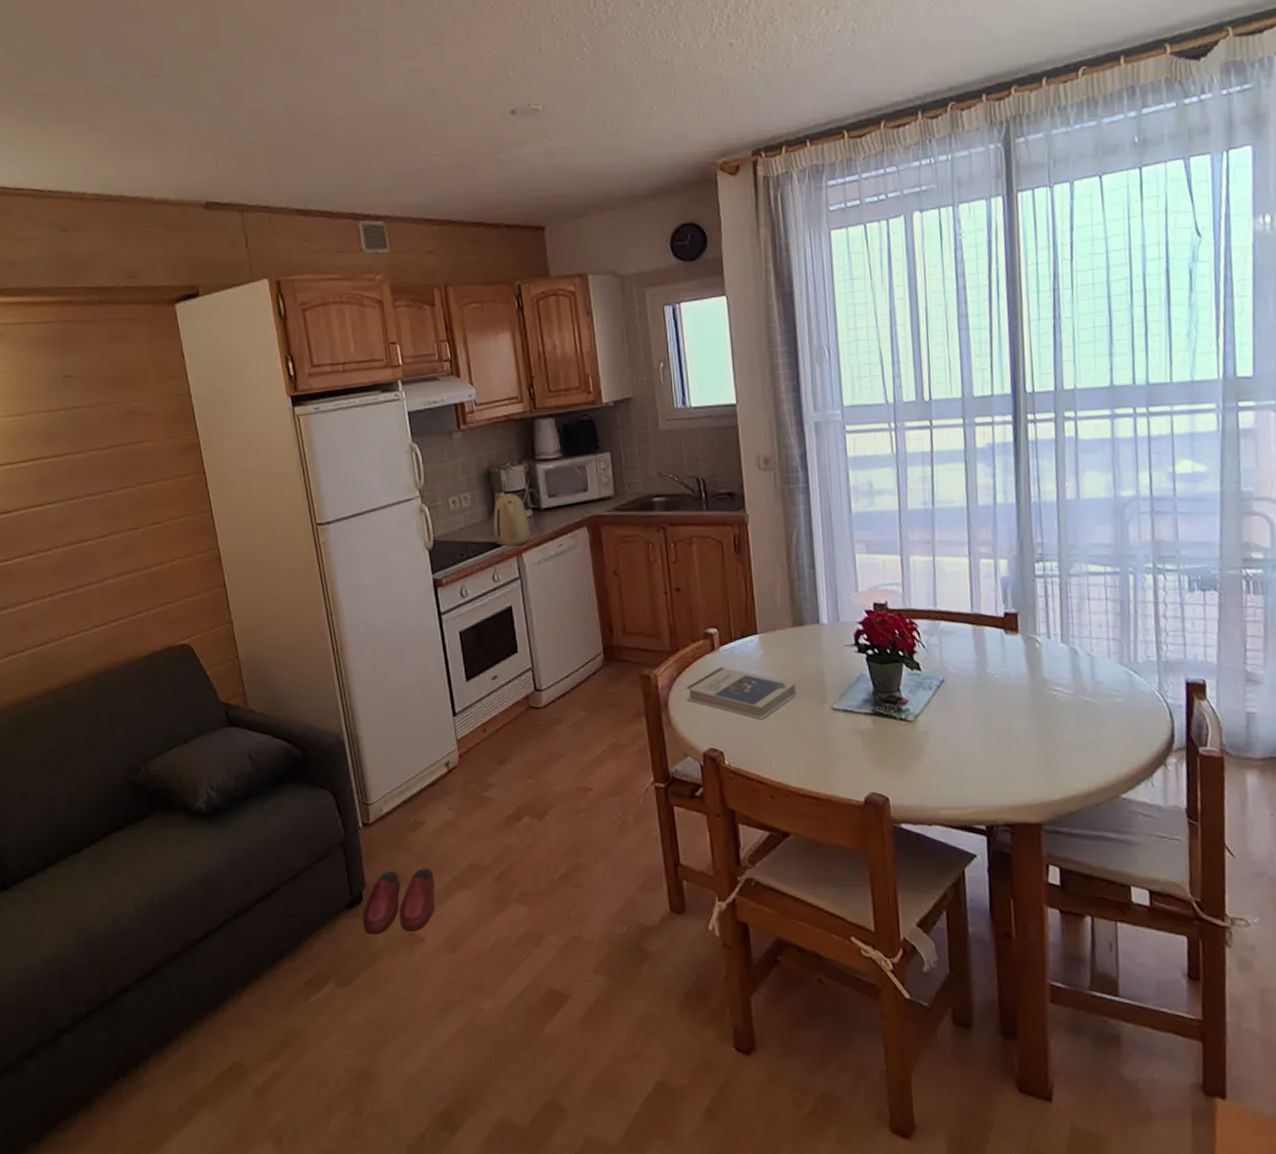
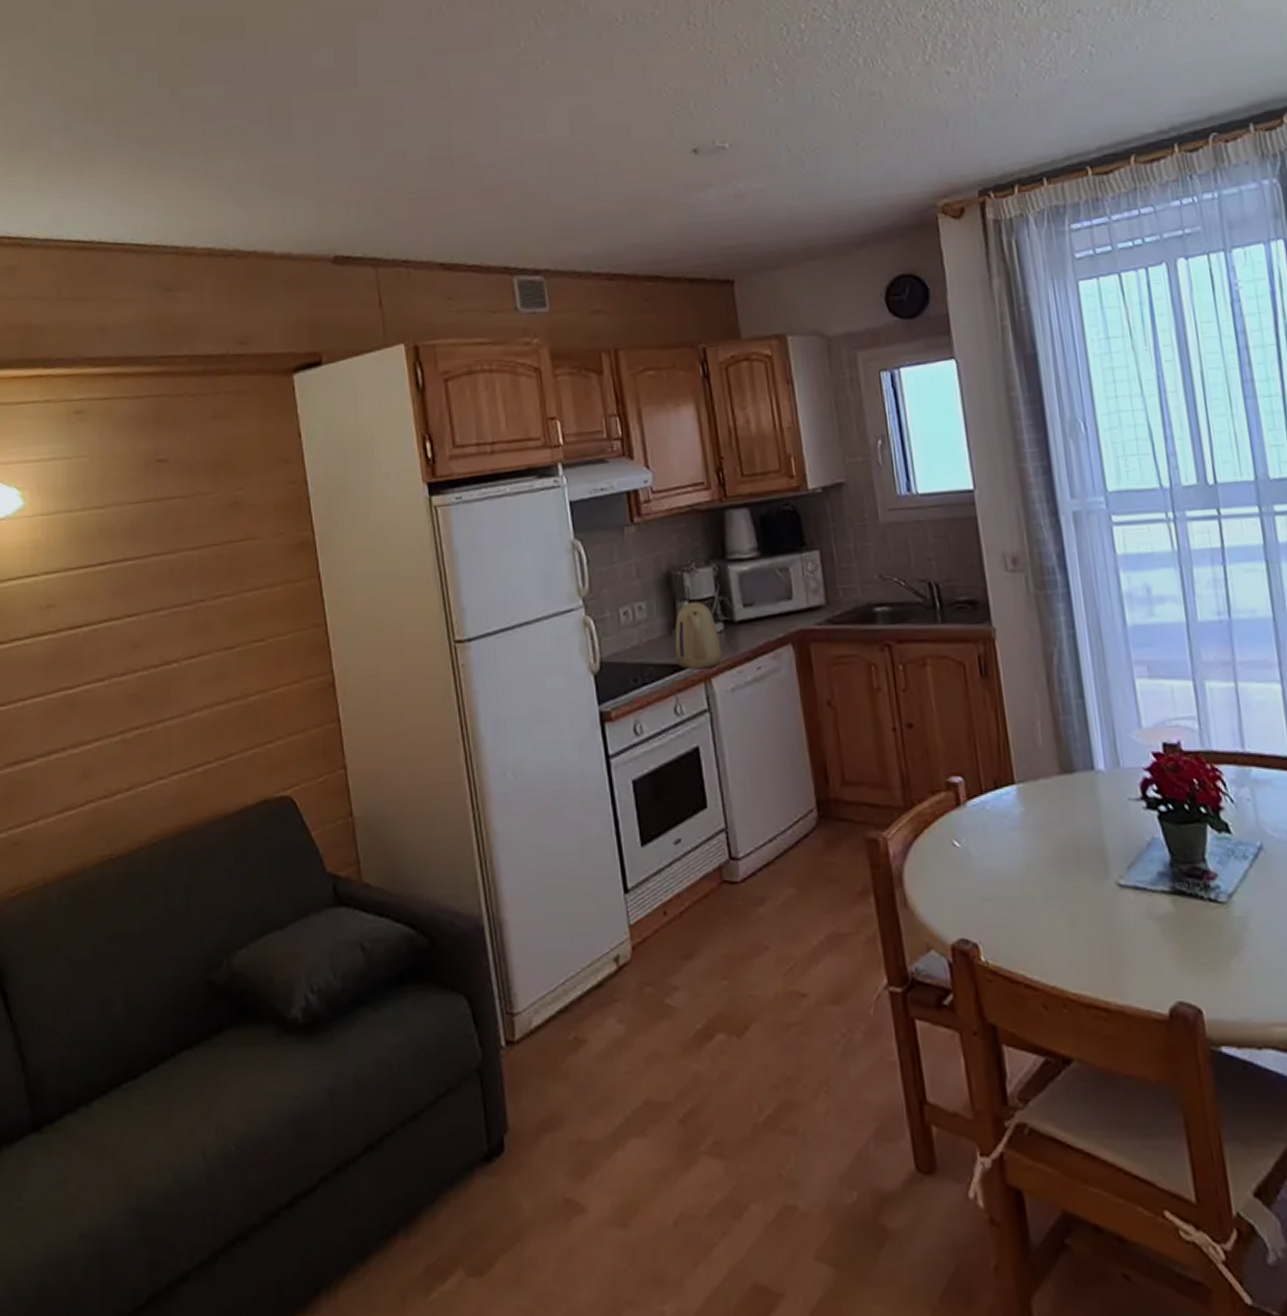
slippers: present [362,868,435,935] -> none [503,1105,600,1201]
hardback book: present [685,667,796,720] -> none [924,828,1070,900]

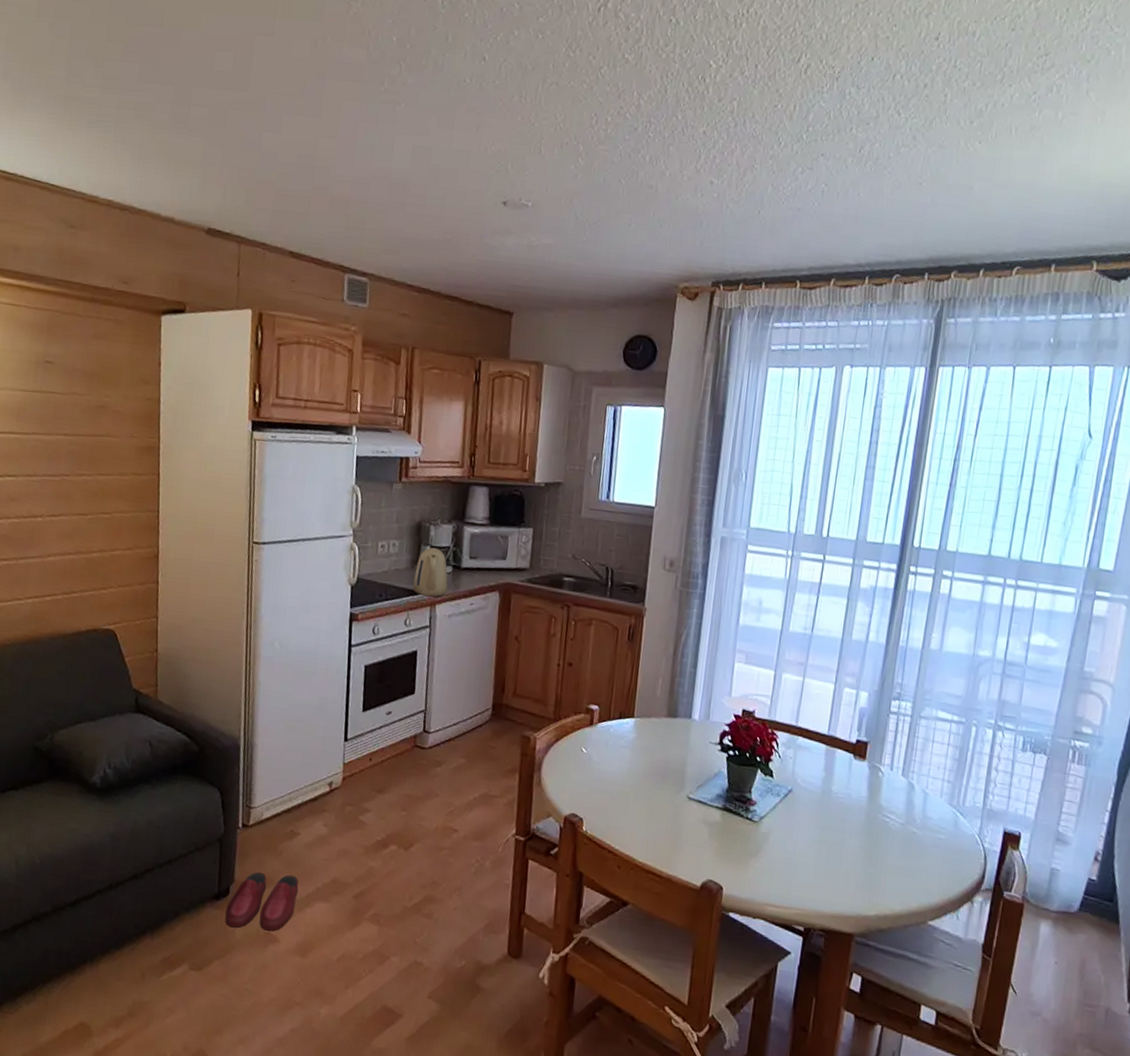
slippers: none [503,1105,600,1201] -> present [225,872,299,932]

